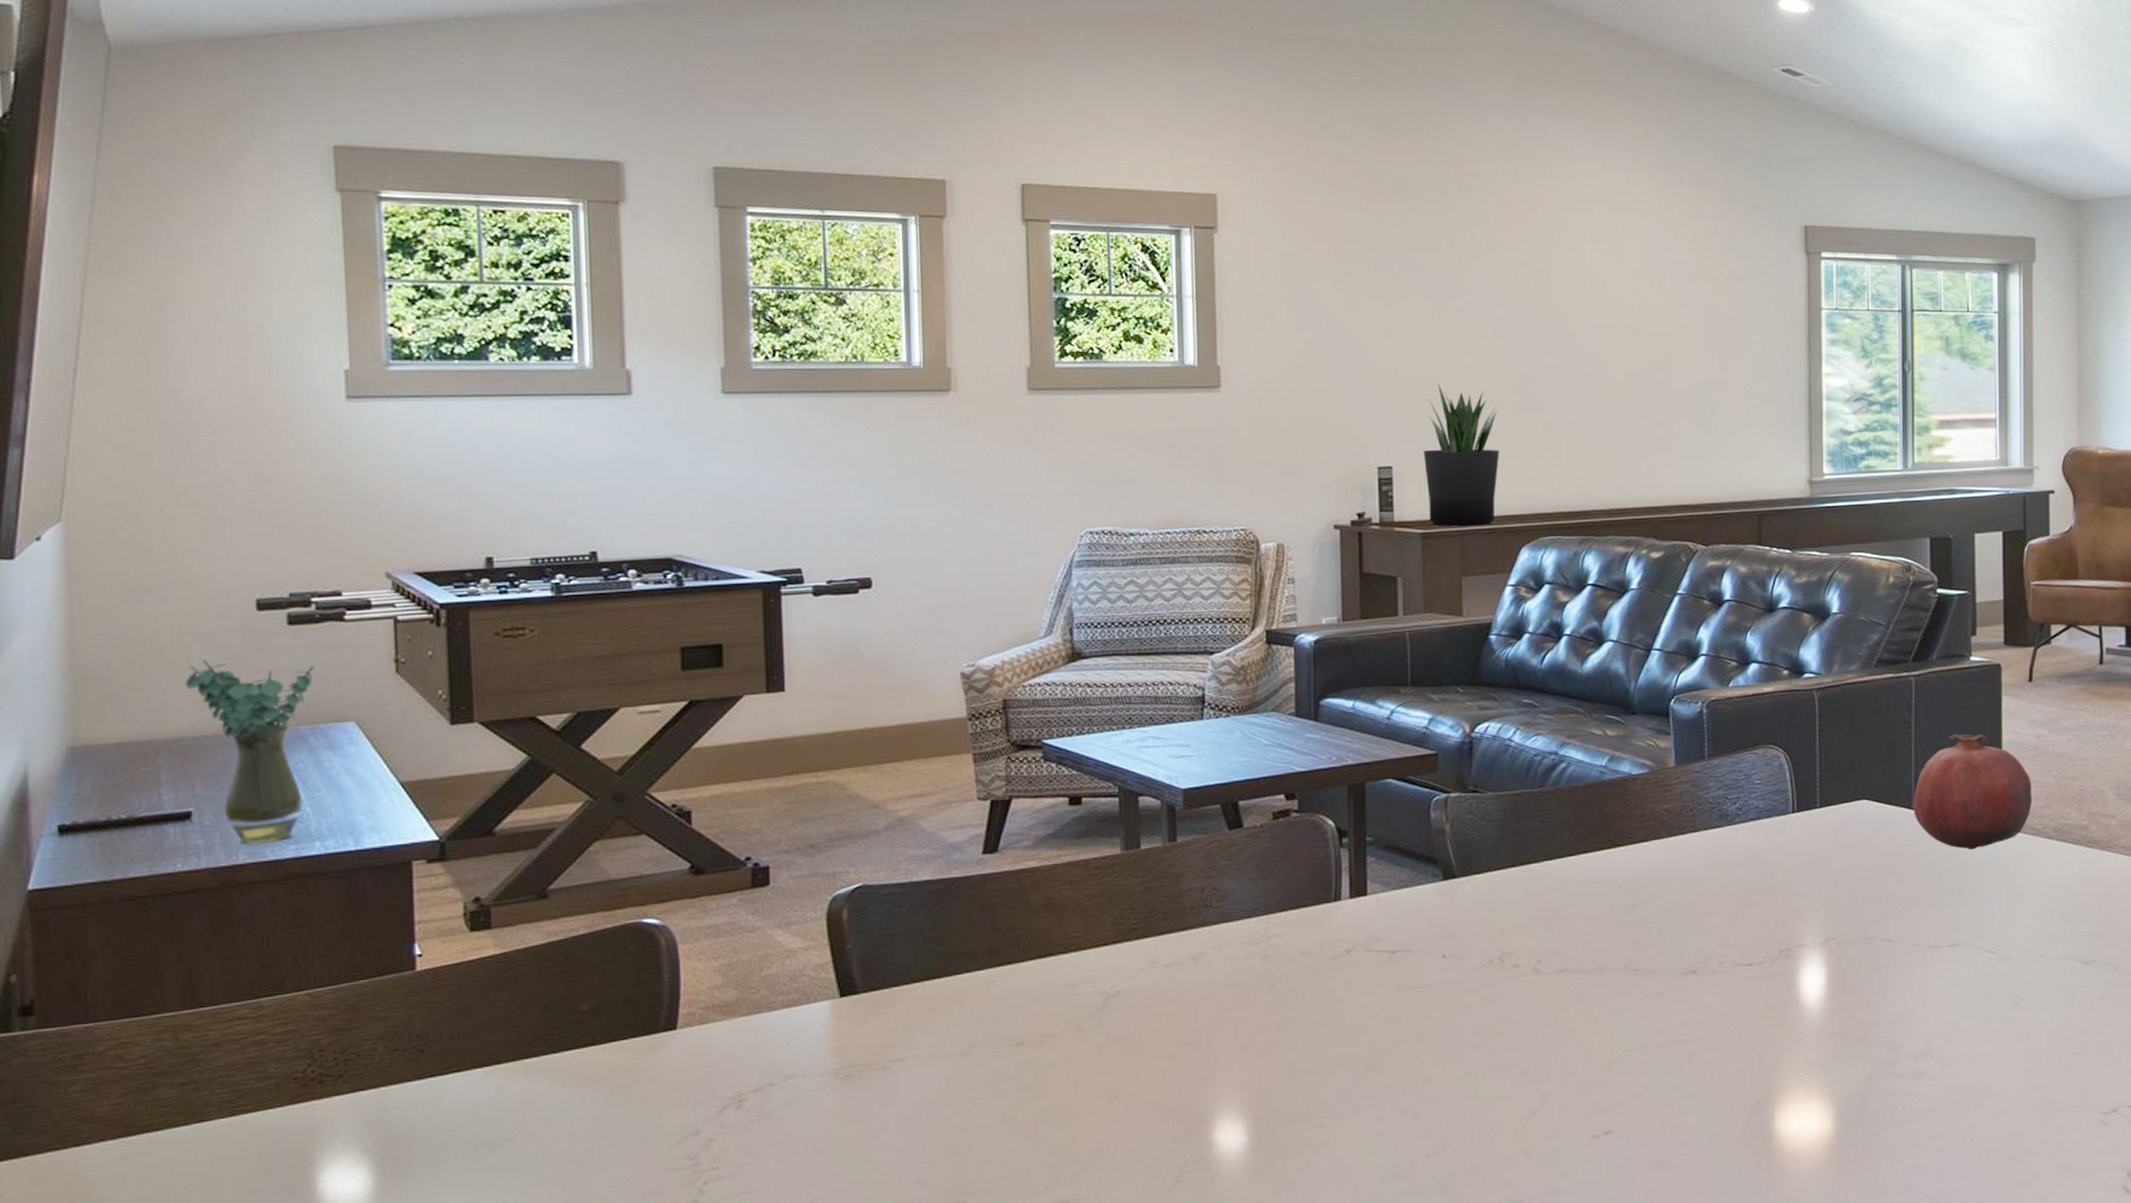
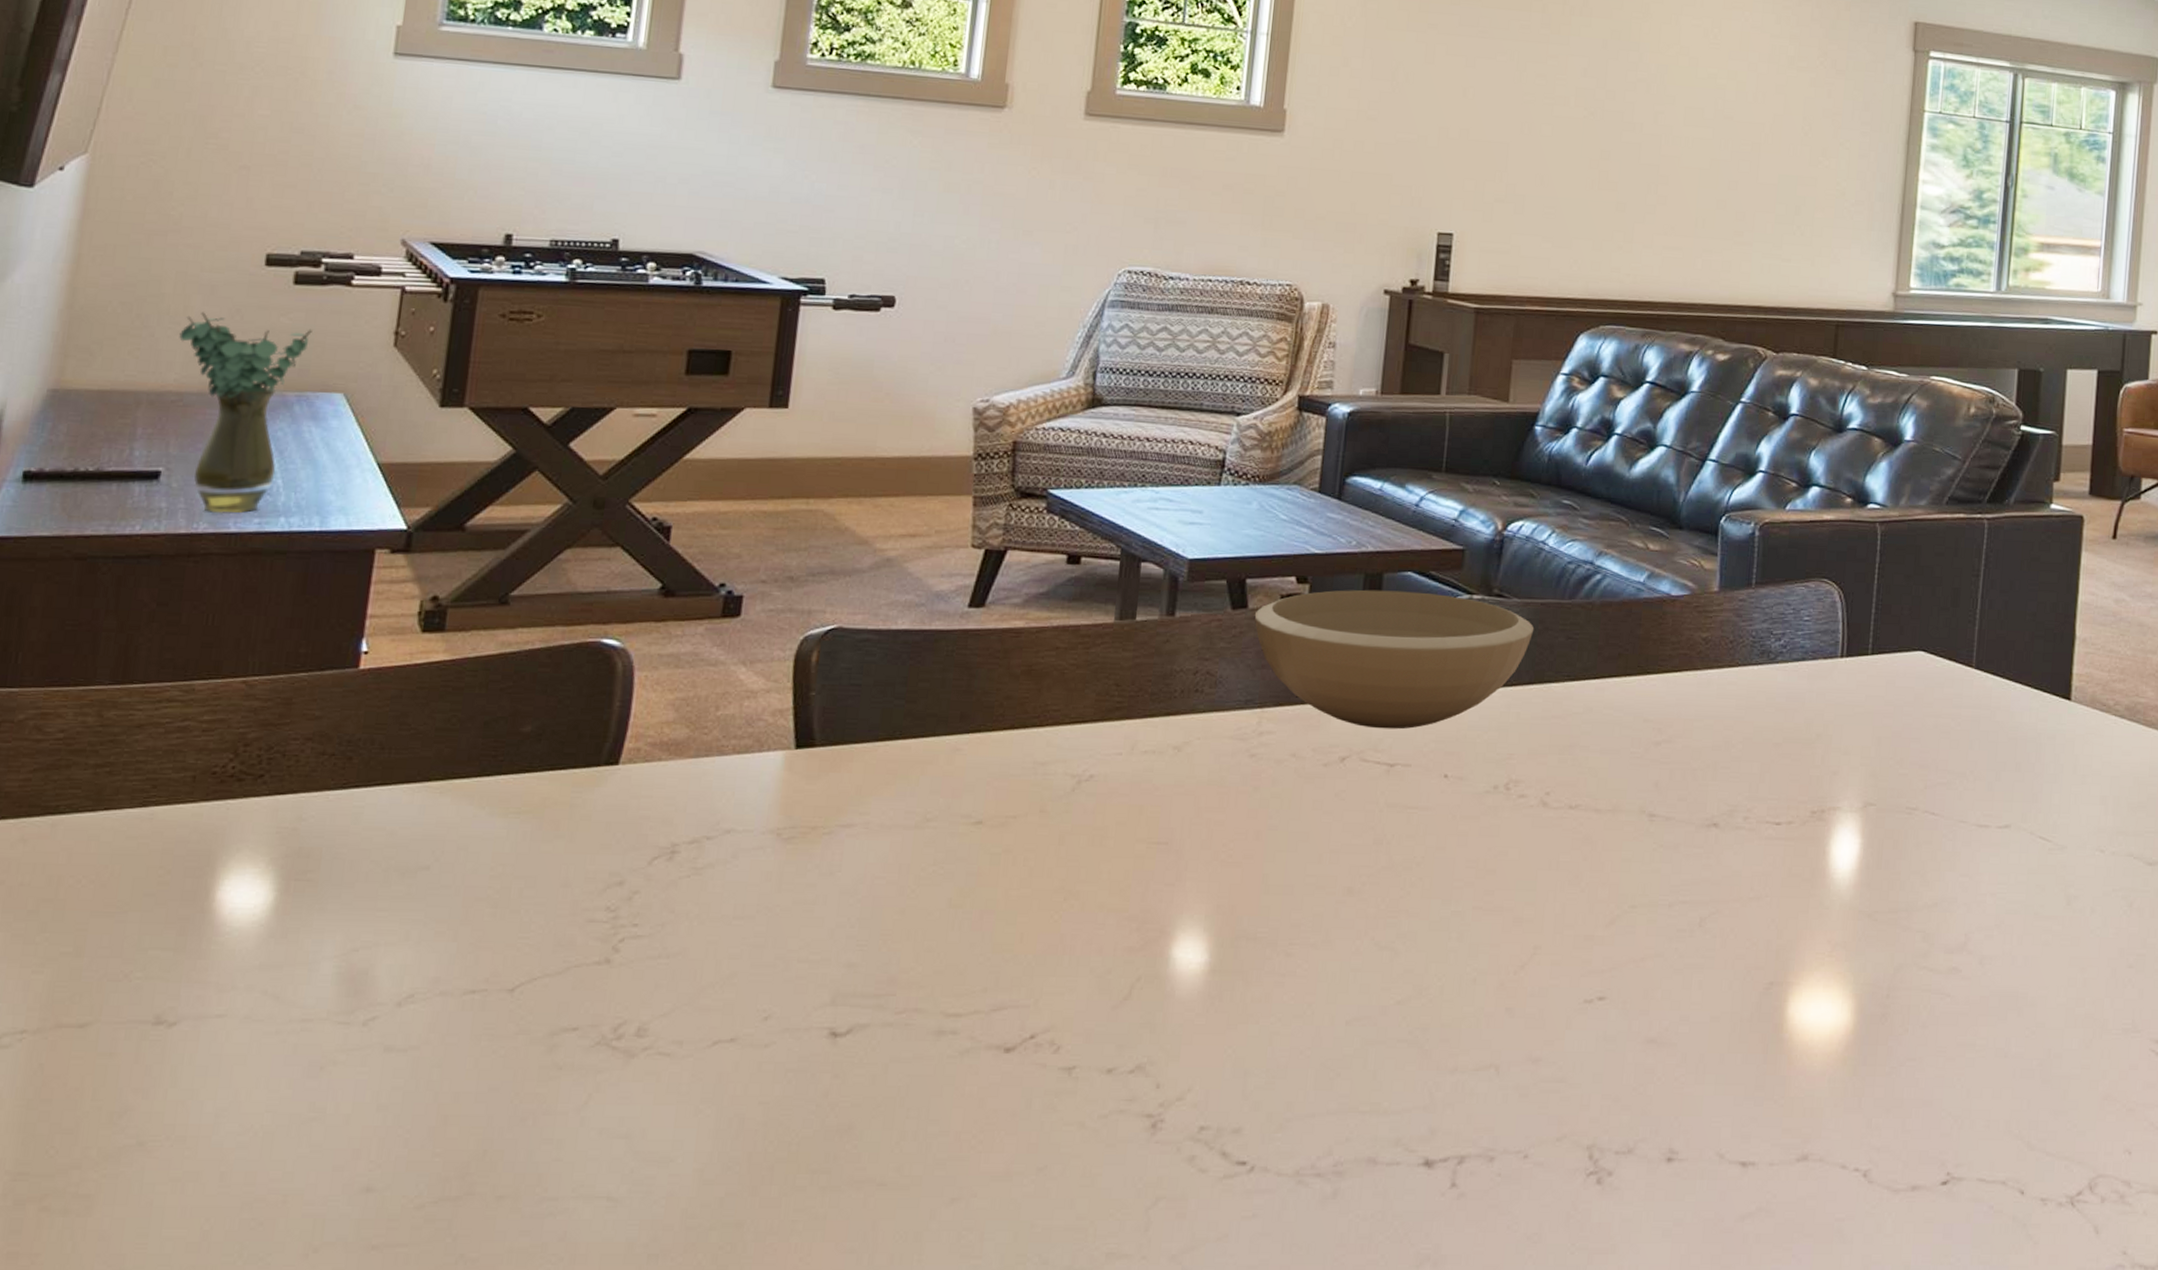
bowl: none [1250,796,1510,922] -> present [1254,589,1535,729]
planter: present [1423,383,1500,526] -> none [1485,150,1573,306]
fruit: present [1913,734,2033,849] -> none [1973,588,2106,720]

